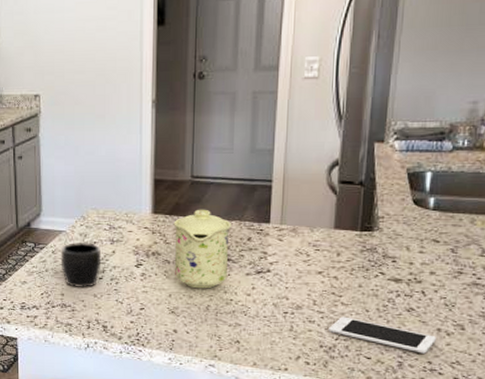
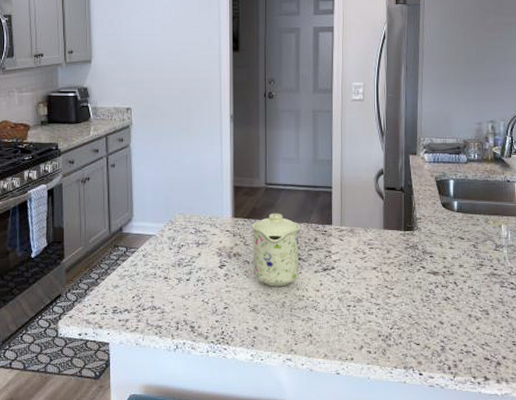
mug: present [60,242,102,288] -> none [151,245,189,290]
cell phone: present [329,316,436,354] -> none [385,307,468,338]

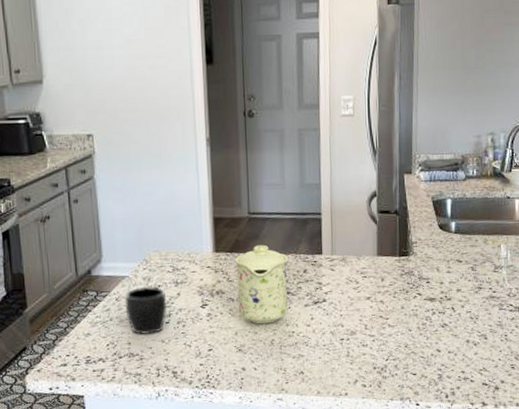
mug: none [151,245,189,290] -> present [124,286,167,335]

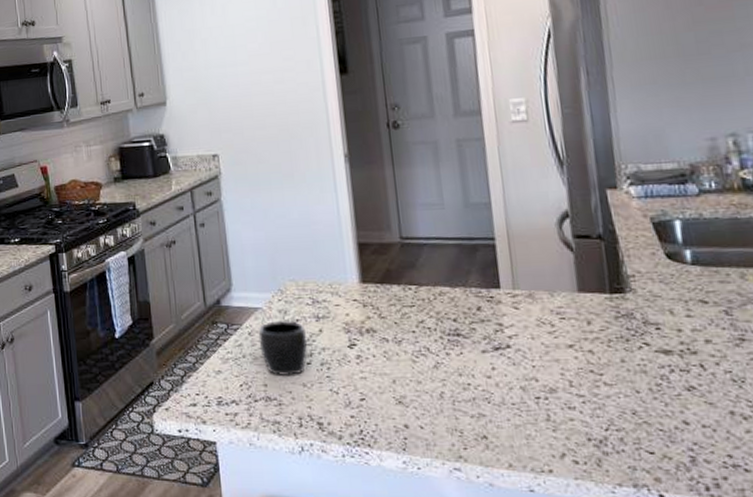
mug: present [235,244,288,324] -> none [386,275,460,372]

